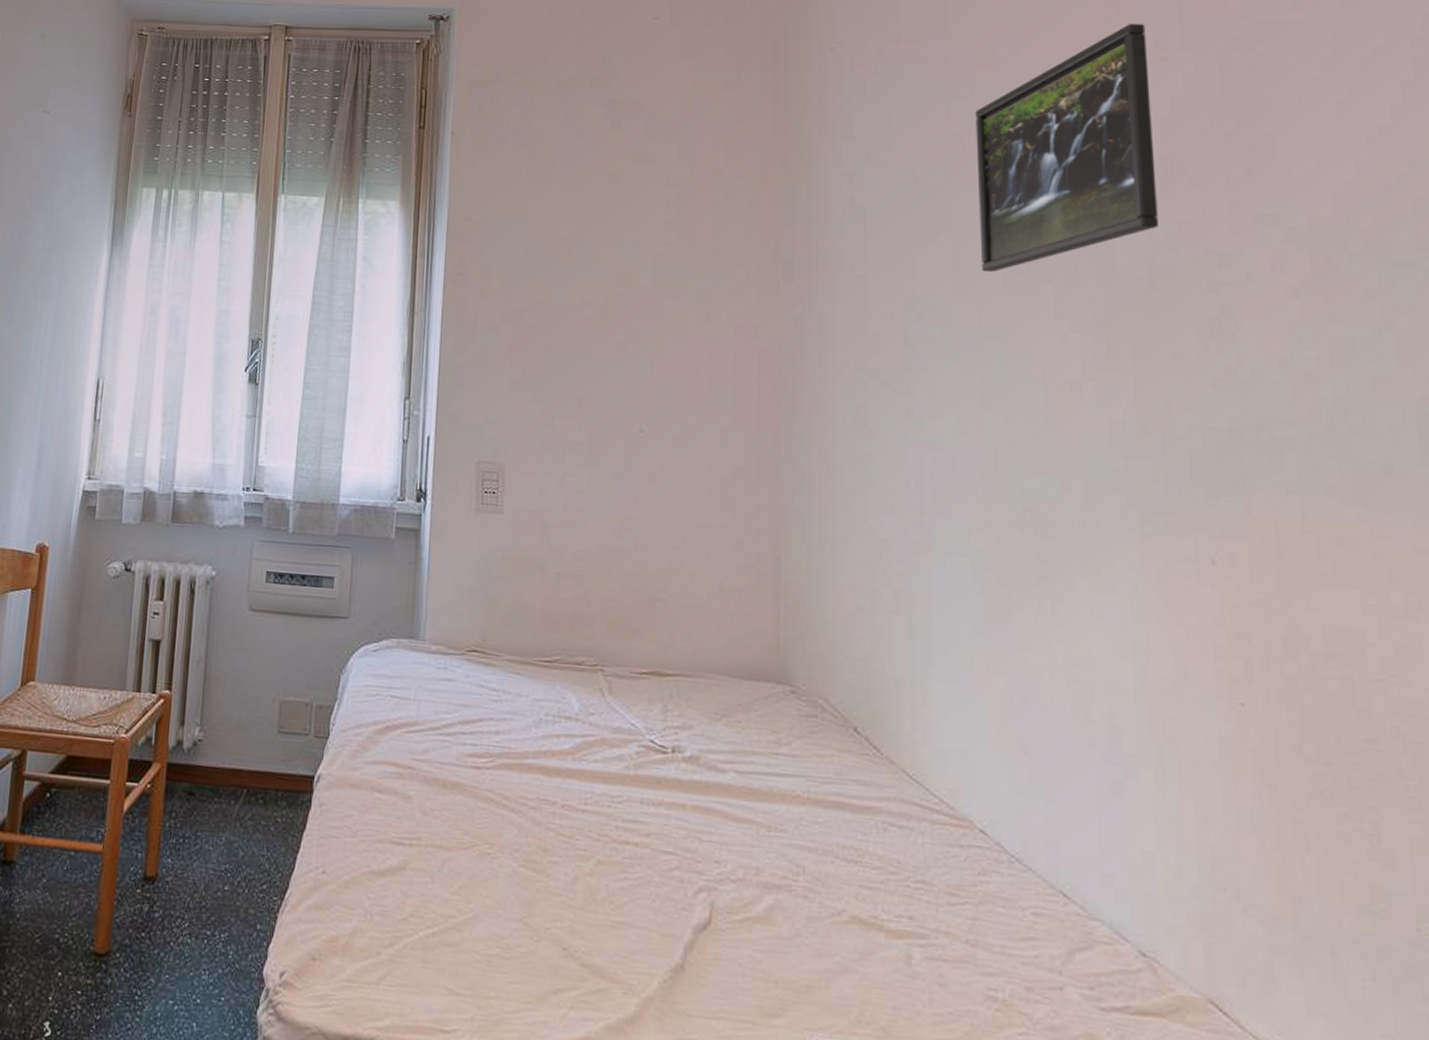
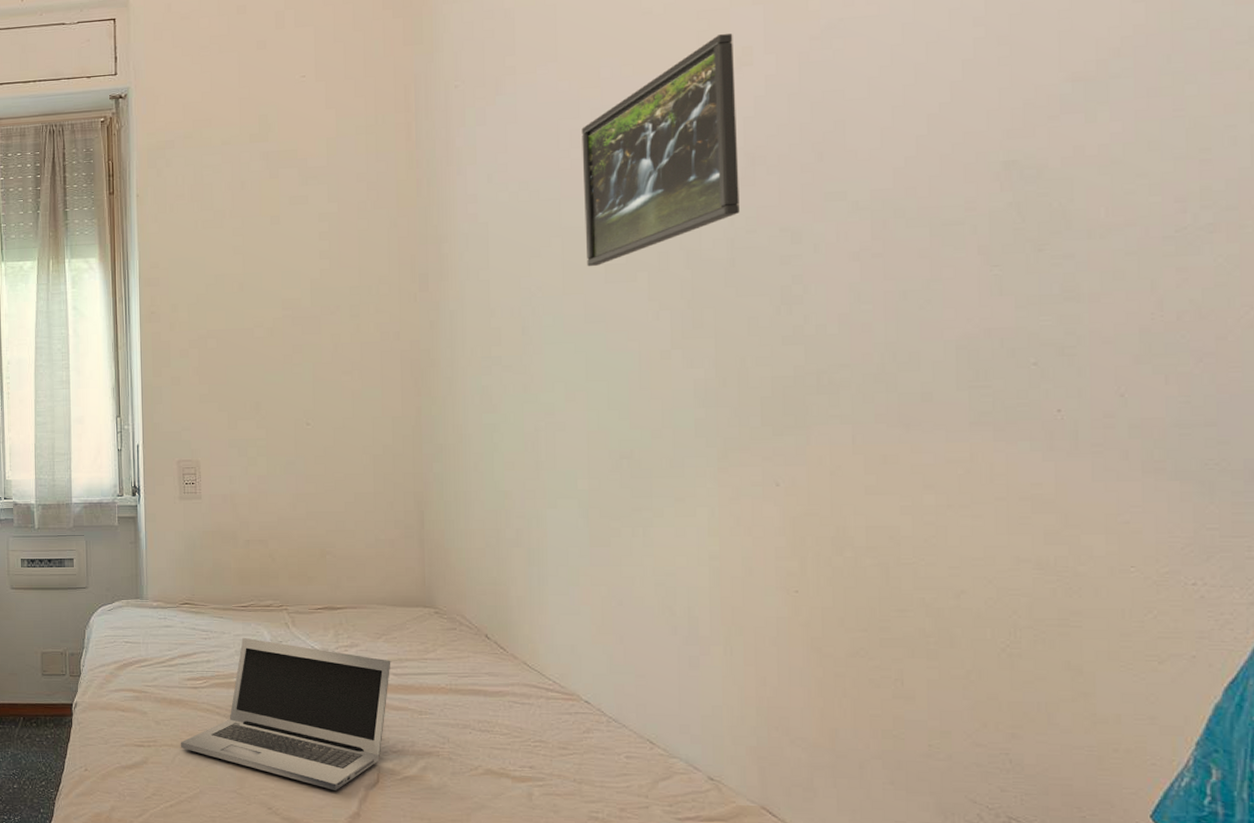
laptop: none [453,703,733,930] -> present [181,637,391,790]

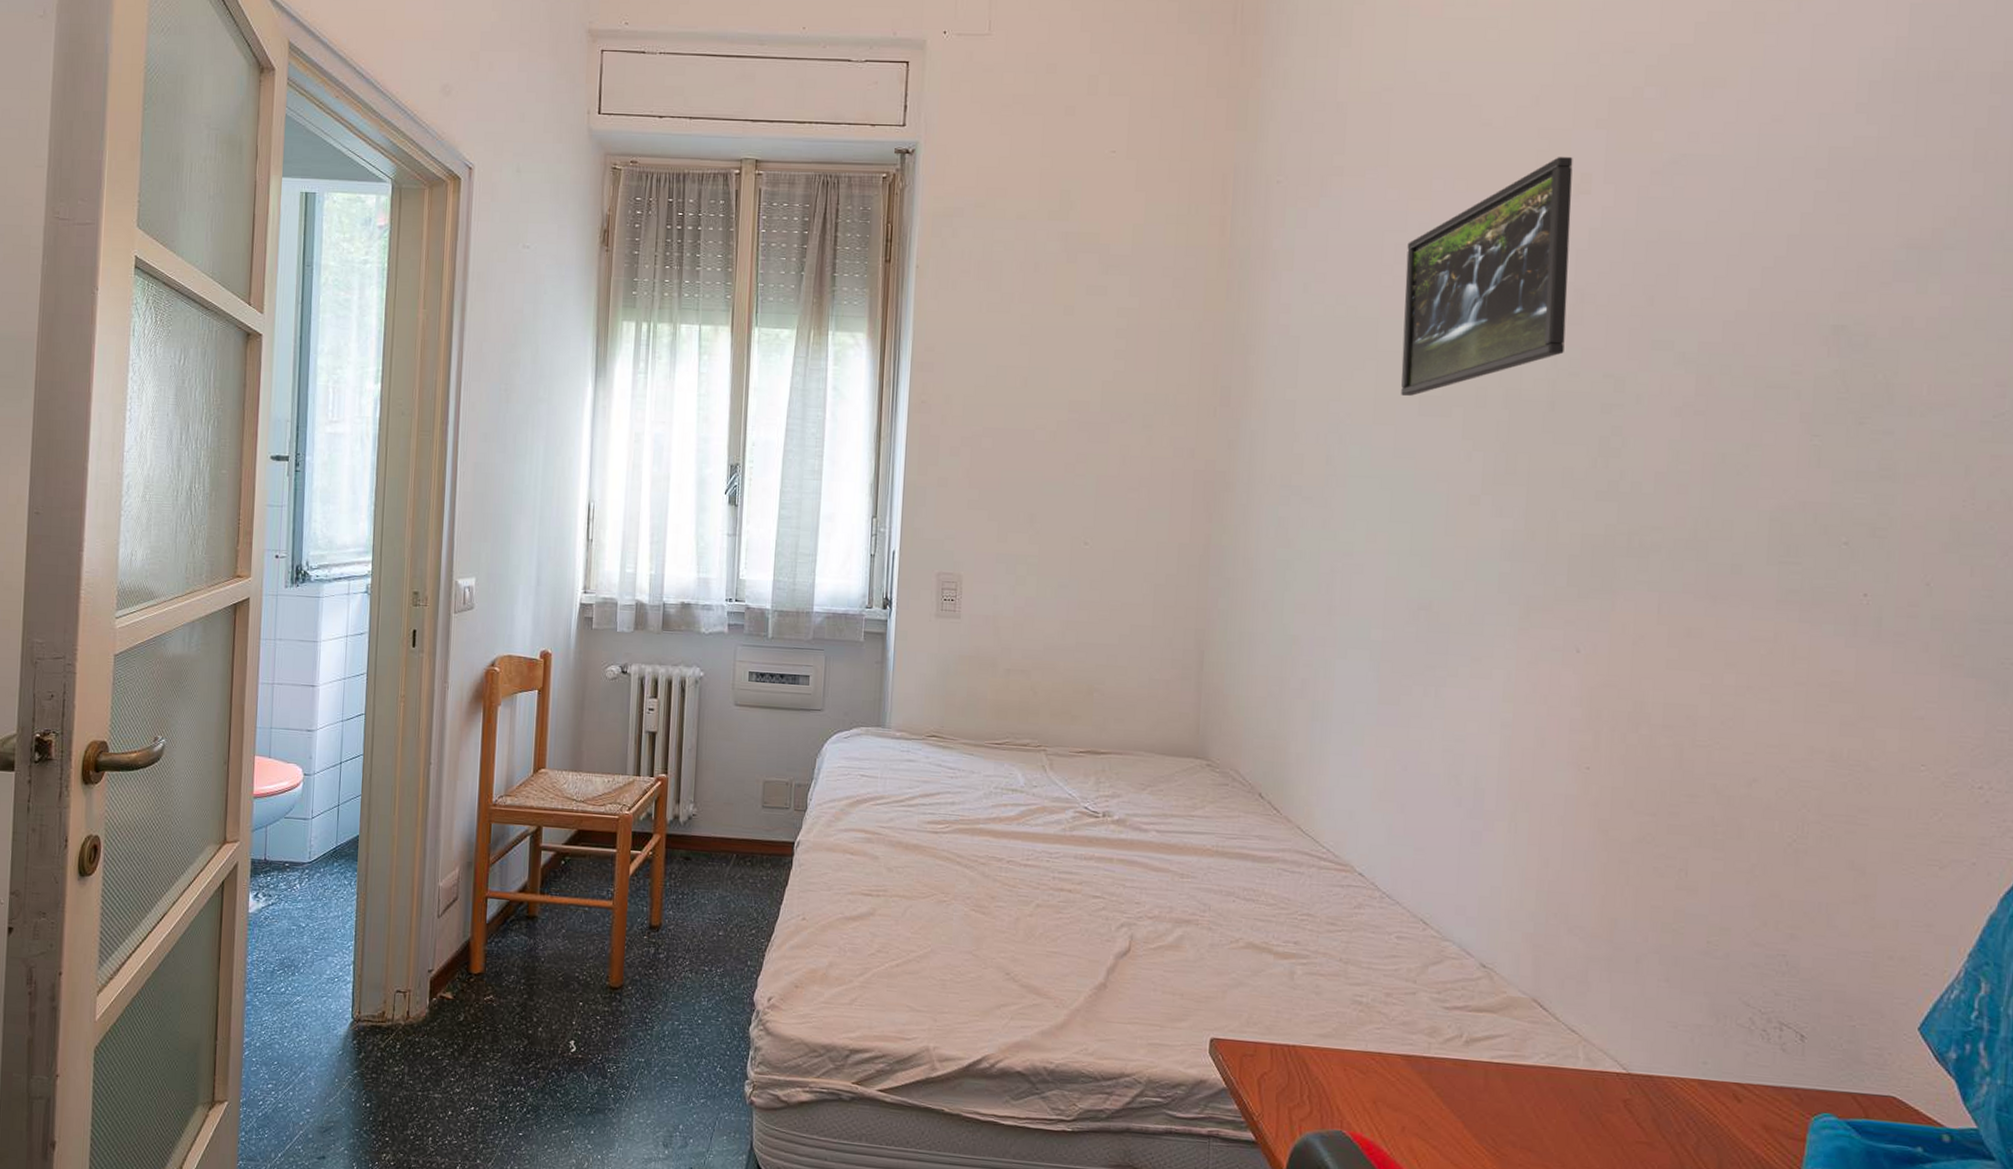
laptop: present [181,637,391,790] -> none [914,778,1155,957]

